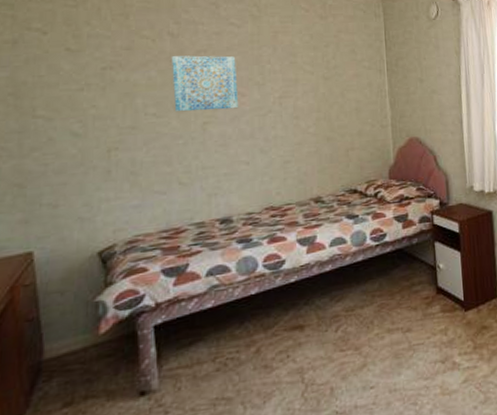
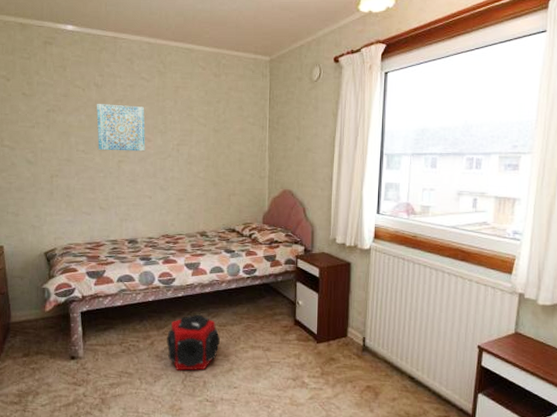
speaker: none [278,300,348,381] -> present [166,314,220,371]

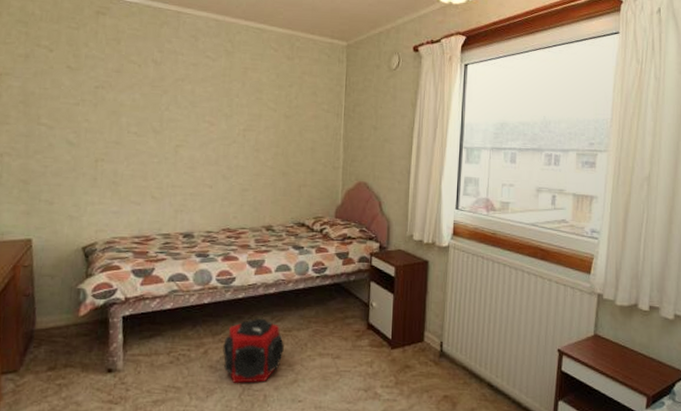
wall art: present [96,104,146,152] -> none [152,82,209,136]

